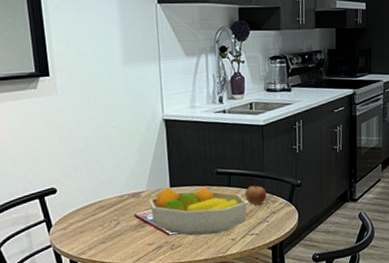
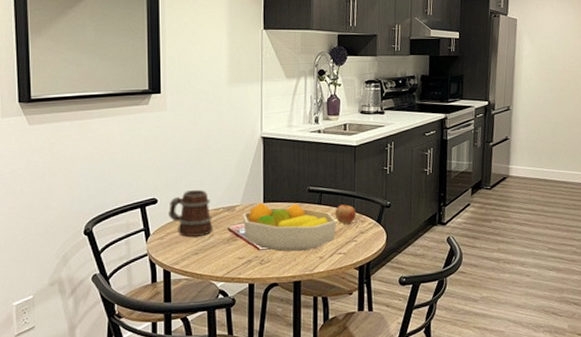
mug: none [69,177,119,226] -> present [167,190,213,237]

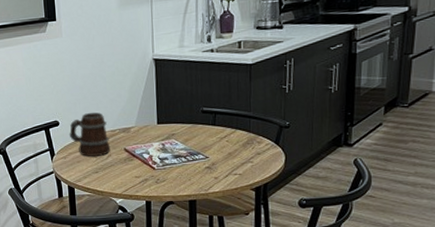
fruit bowl: present [242,202,337,252] -> none [137,123,232,172]
apple: present [335,203,356,224] -> none [229,124,252,145]

